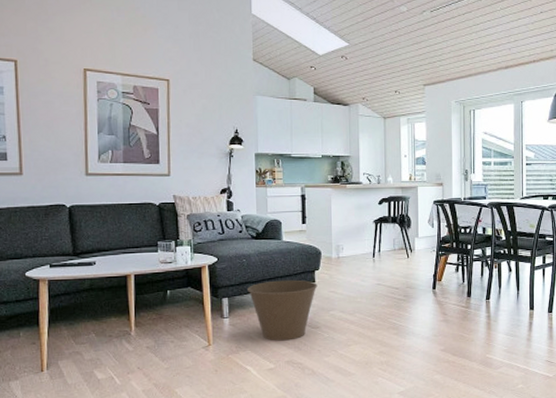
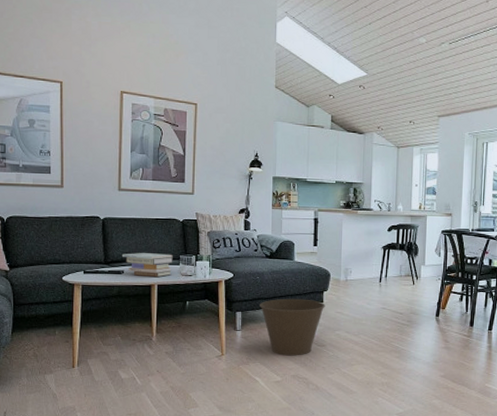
books: none [92,240,150,267] -> present [121,253,173,278]

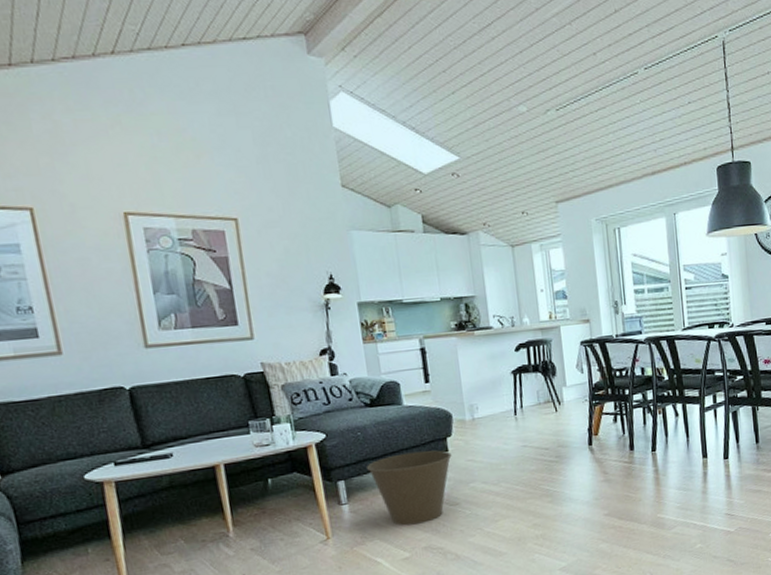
books: present [121,253,173,278] -> none [165,421,241,458]

